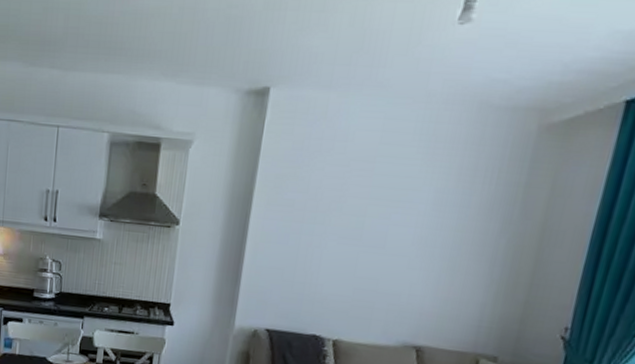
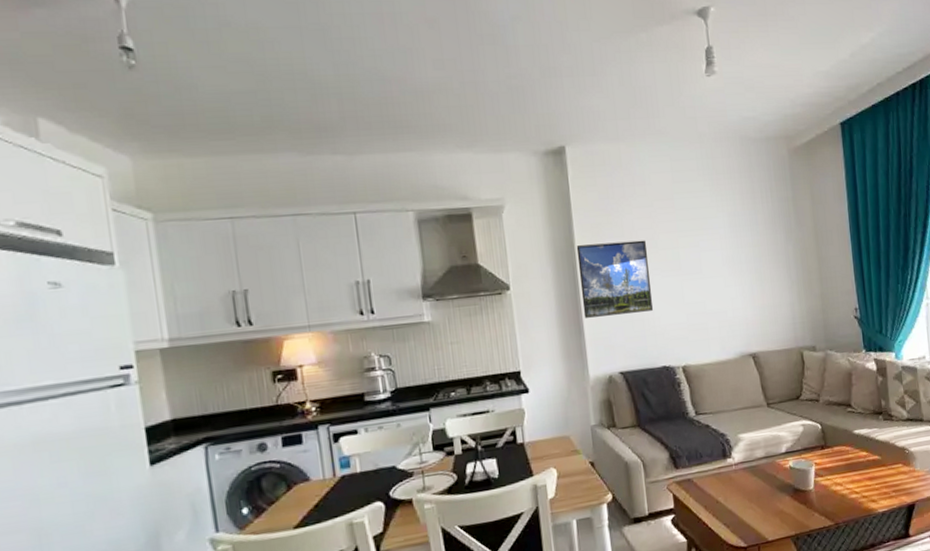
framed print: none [244,194,331,276] -> present [576,240,653,318]

